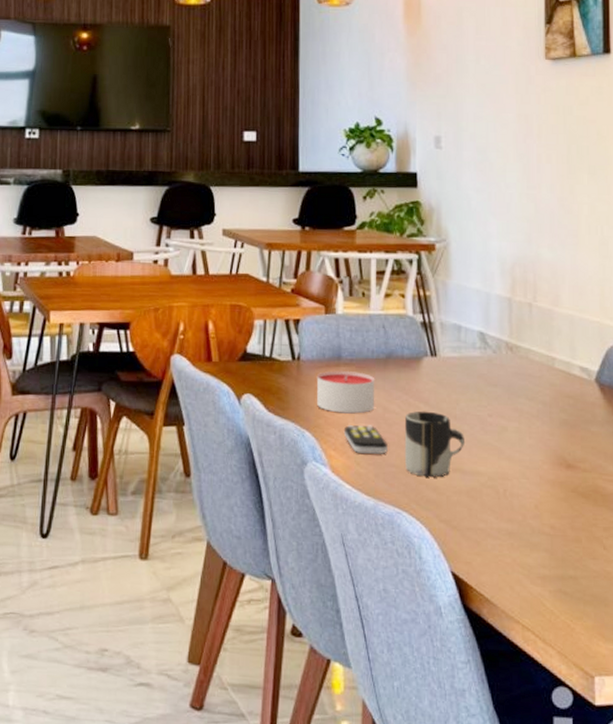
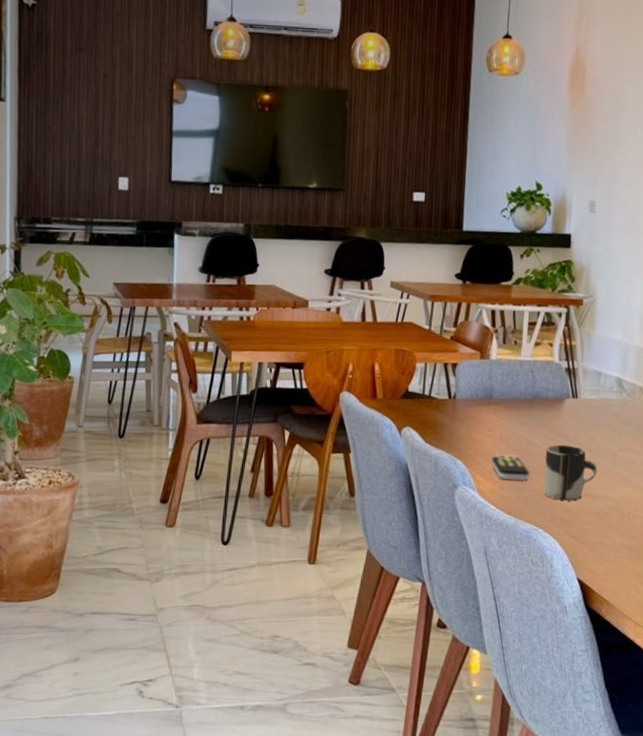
candle: present [316,370,375,414] -> none [468,408,522,446]

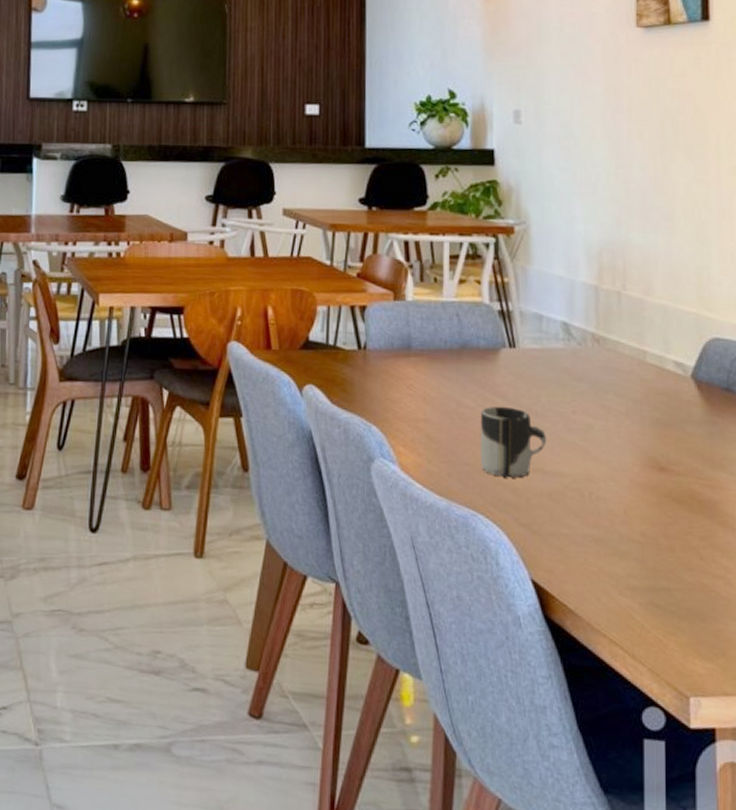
remote control: present [491,455,529,481] -> none [413,420,462,452]

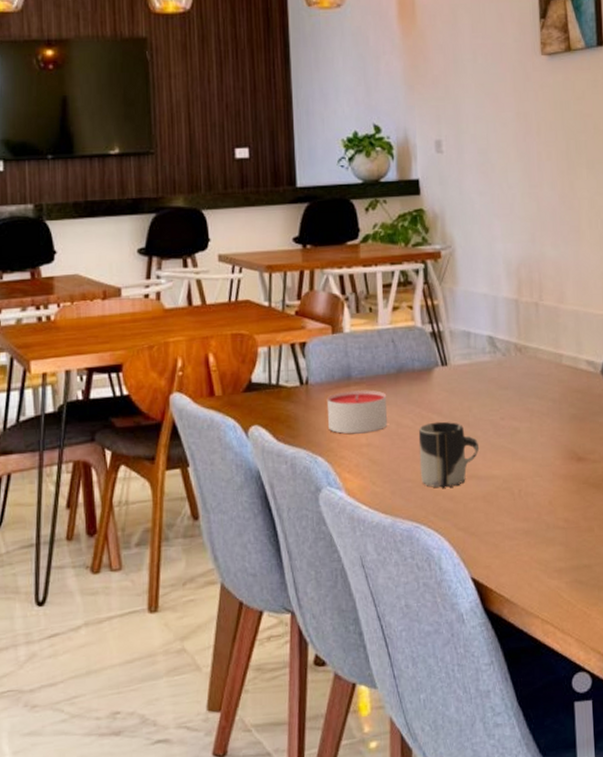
candle: none [384,361,448,408] -> present [326,390,388,434]

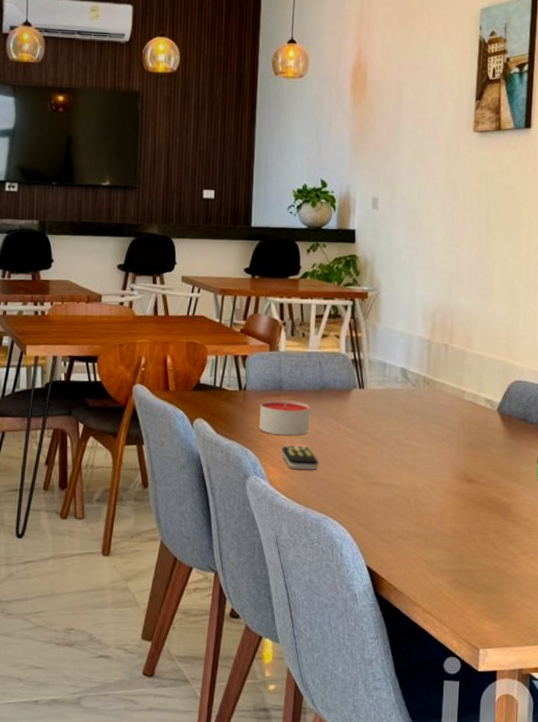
remote control: none [357,442,403,472] -> present [281,445,318,470]
cup: present [418,421,480,488] -> none [332,434,385,490]

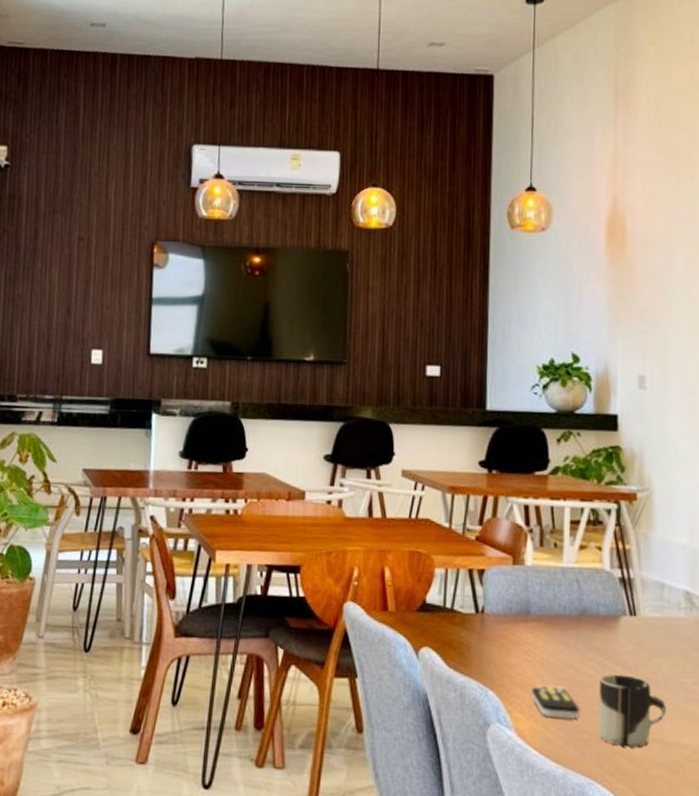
candle: present [259,399,310,436] -> none [501,626,567,674]
cup: none [332,434,385,490] -> present [598,674,667,748]

